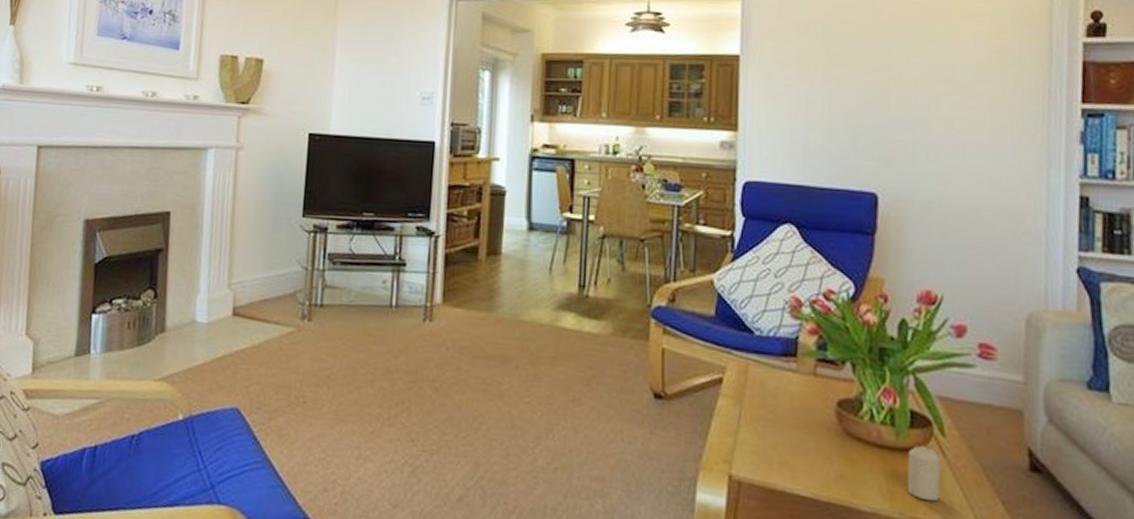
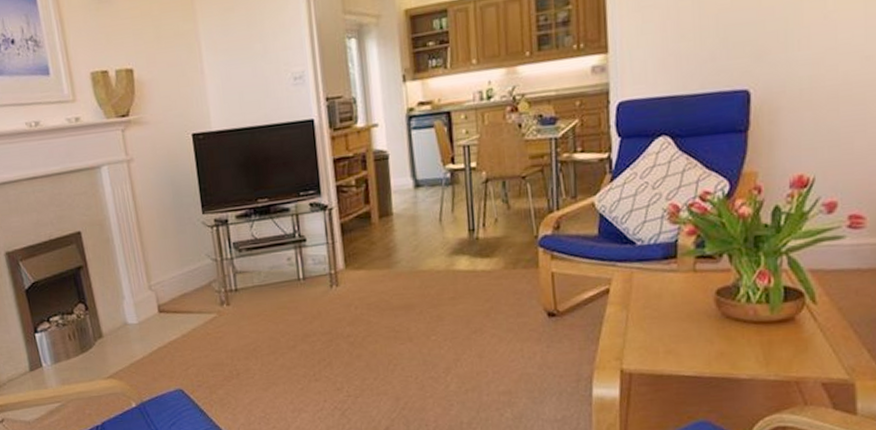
candle: present [907,445,941,502] -> none [781,314,812,361]

